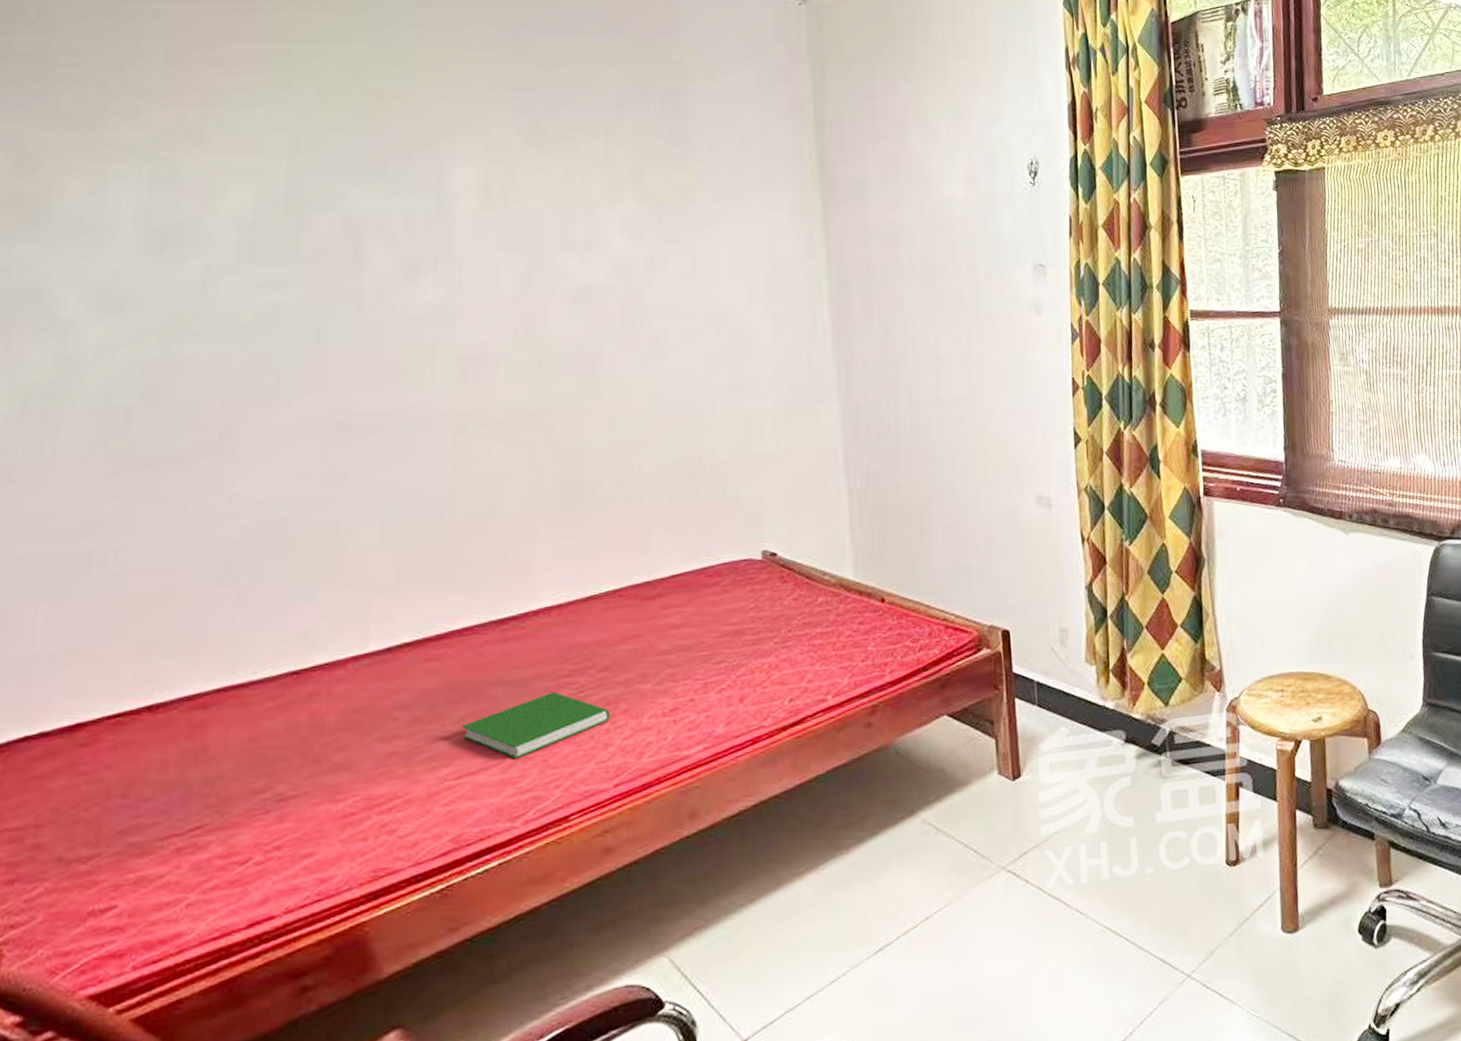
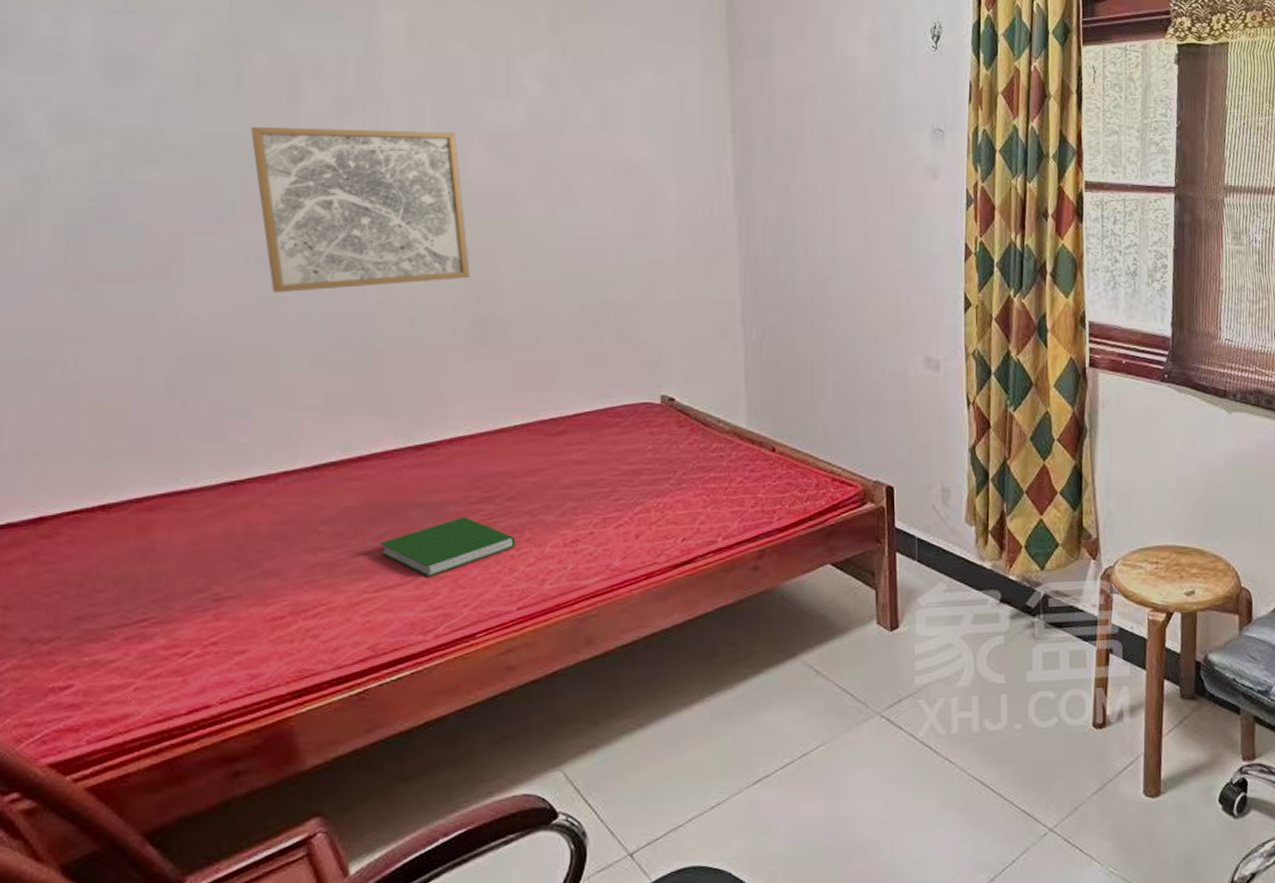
wall art: none [310,290,554,466] -> present [250,126,470,292]

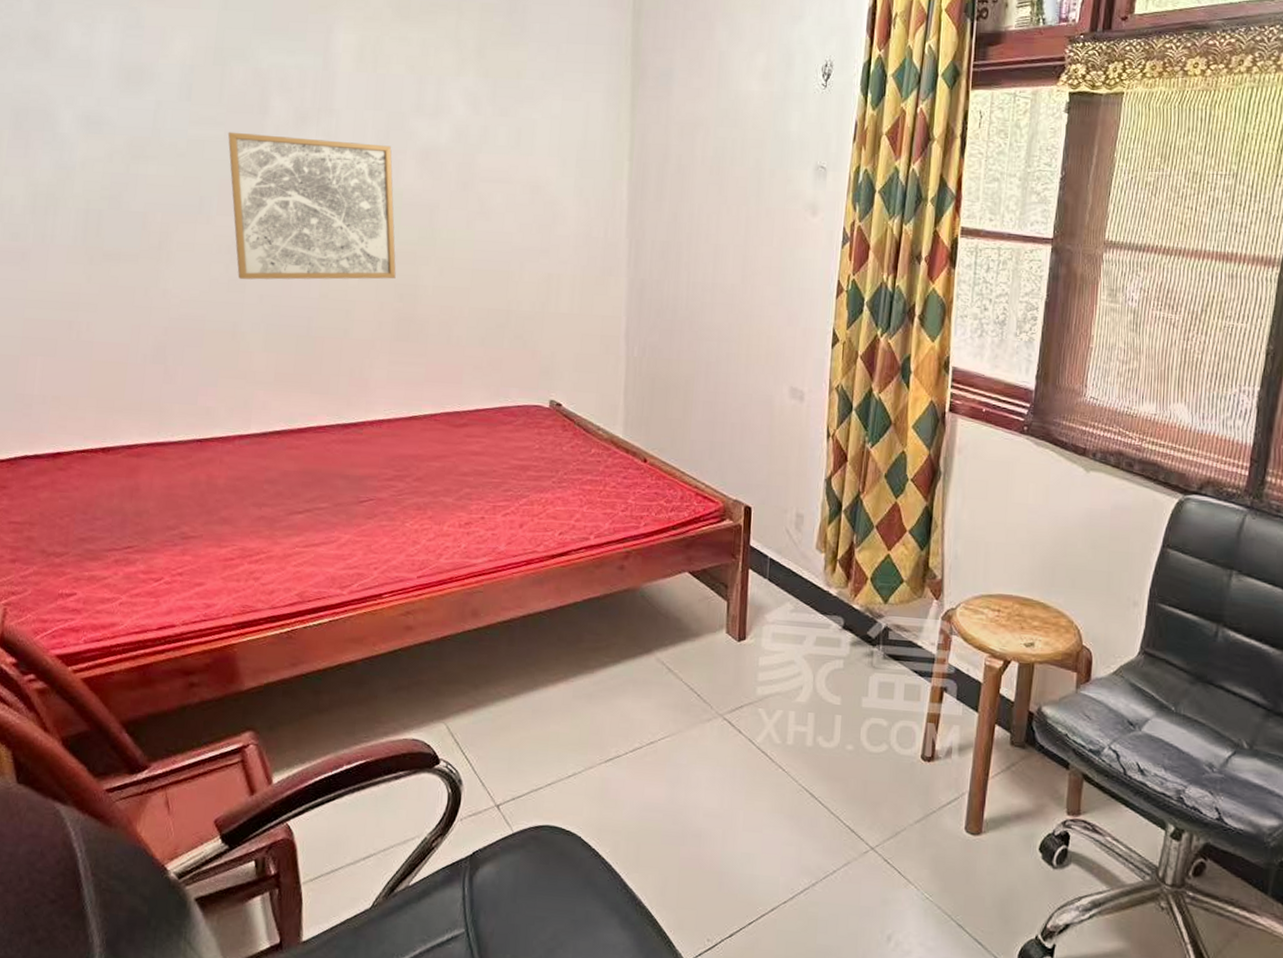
hardcover book: present [381,516,516,577] -> none [311,490,420,540]

